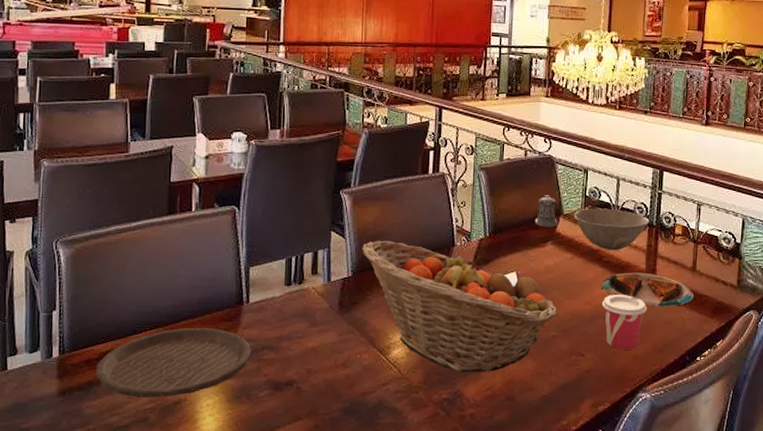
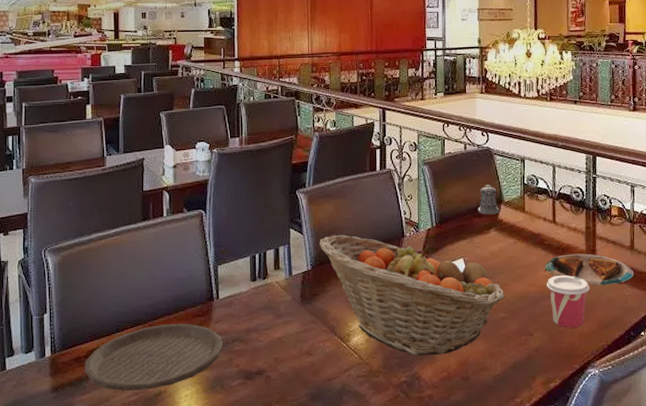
bowl: present [574,208,650,251] -> none [514,194,587,234]

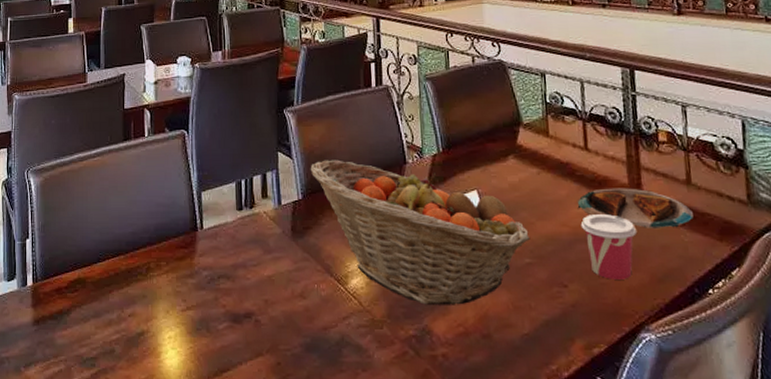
plate: present [84,323,223,392] -> none [65,255,208,329]
pepper shaker: present [478,185,500,215] -> none [491,103,519,139]

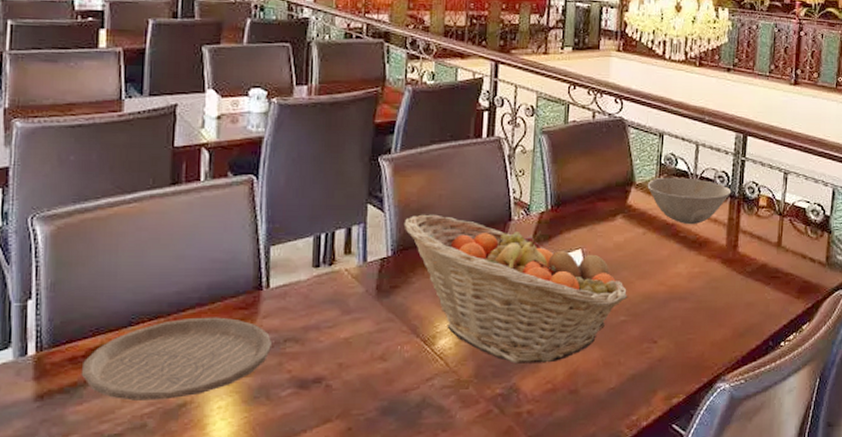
plate: none [65,255,208,329] -> present [81,317,271,402]
bowl: none [535,115,626,163] -> present [647,177,732,225]
plate: present [577,188,694,228] -> none [676,249,778,287]
cup: present [580,214,636,279] -> none [677,274,727,335]

